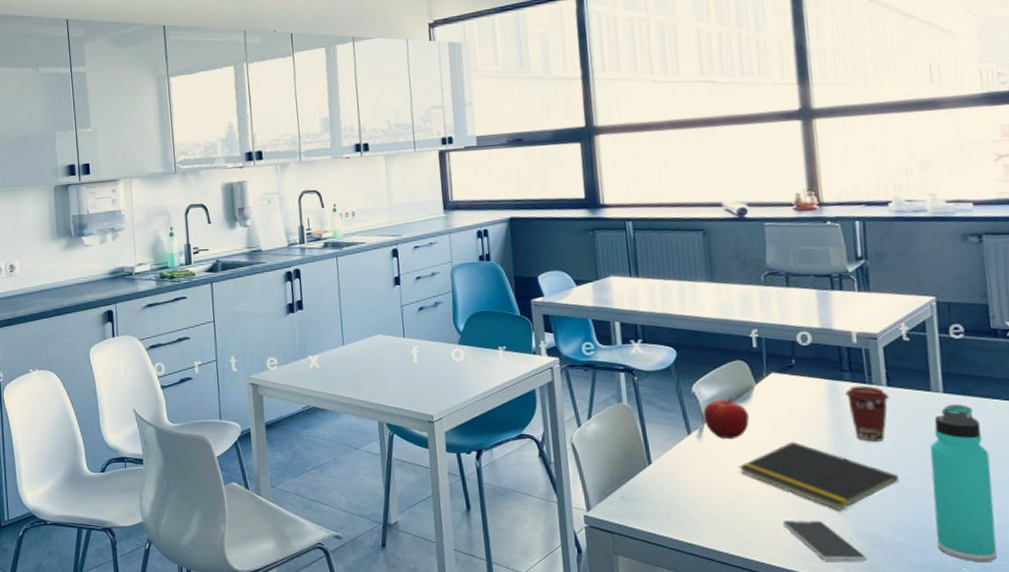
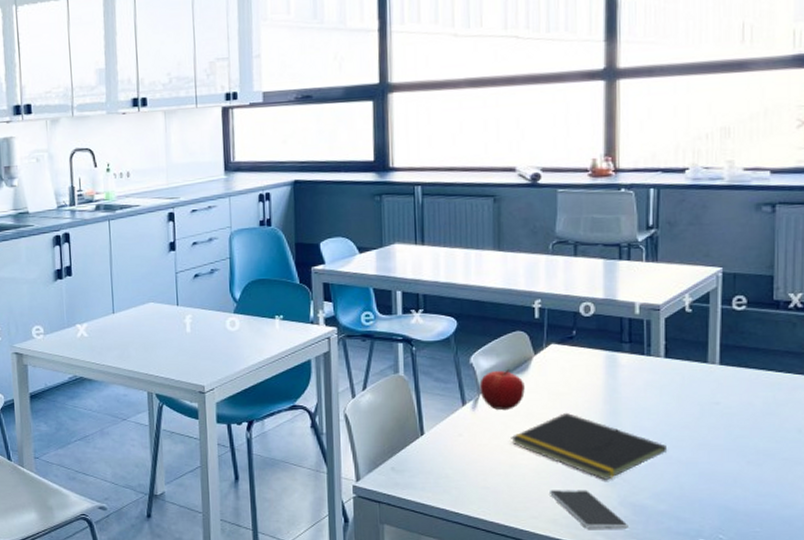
coffee cup: present [845,385,889,442] -> none [623,357,665,413]
thermos bottle: present [930,403,997,561] -> none [697,375,758,528]

